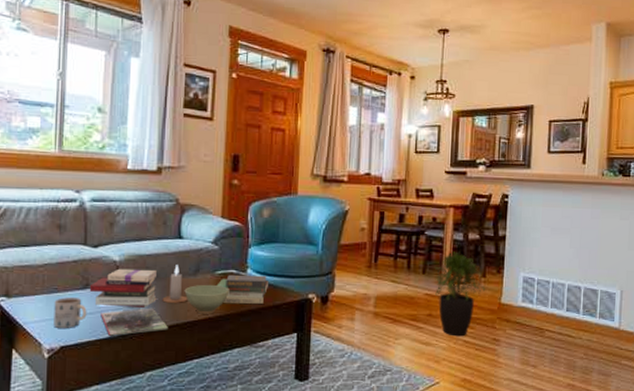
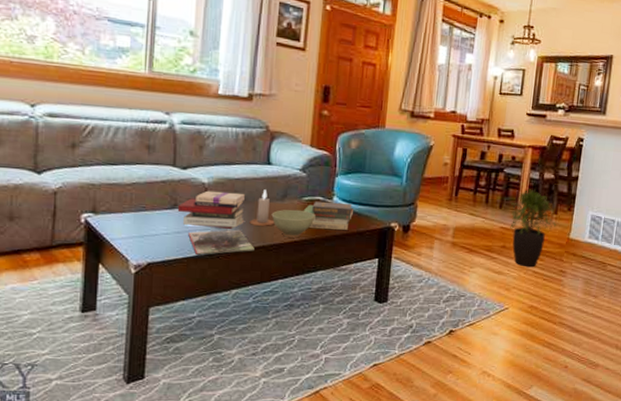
mug: present [53,297,87,328] -> none [141,216,175,246]

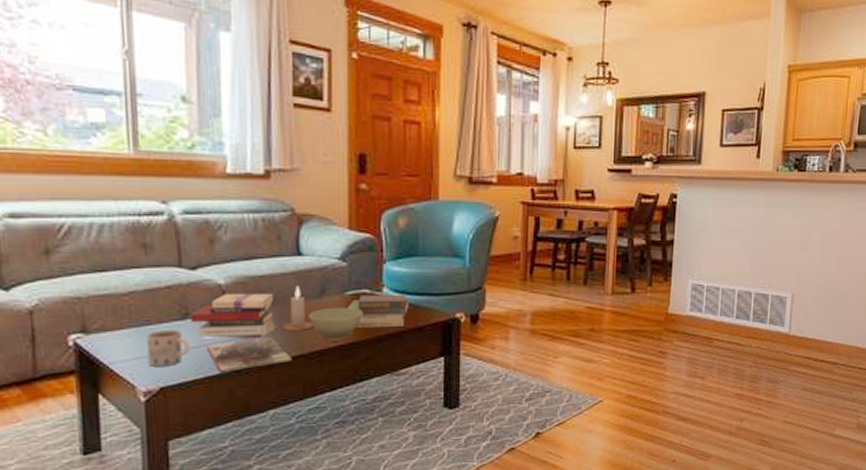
mug: none [141,216,175,246] -> present [147,330,190,367]
potted plant: present [510,189,557,267] -> none [596,259,652,351]

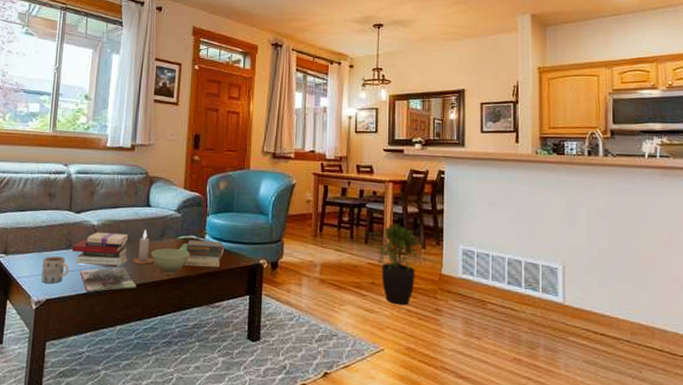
potted plant: none [596,259,652,351] -> present [376,223,426,305]

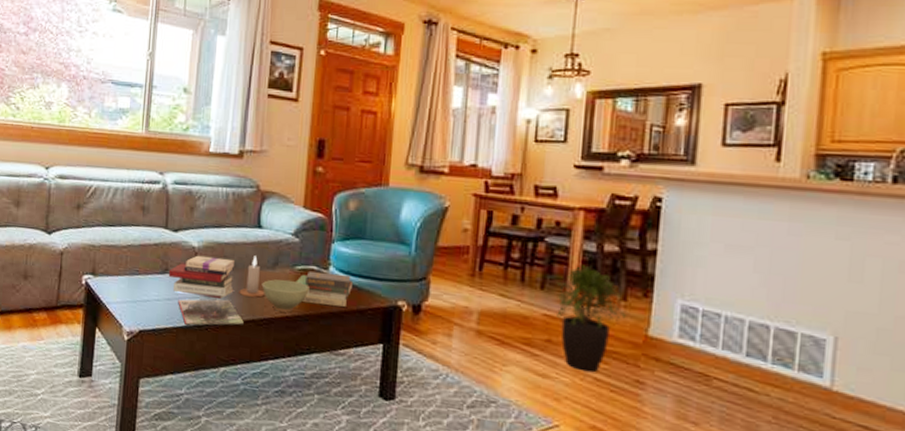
mug: present [41,256,69,283] -> none [134,280,165,313]

